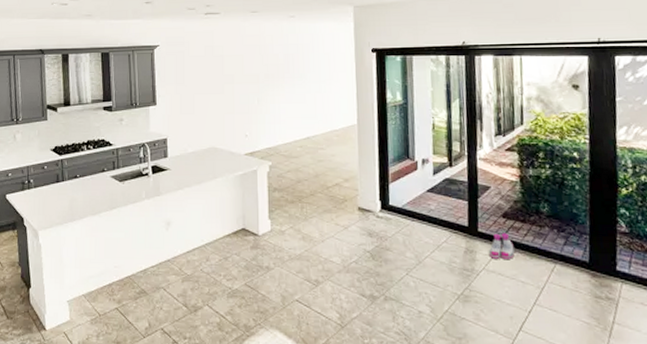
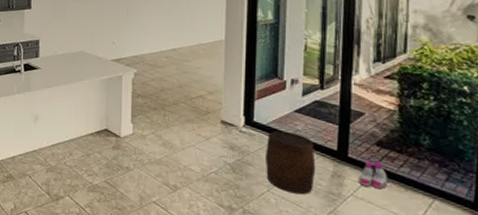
stool: none [402,212,450,274] -> present [266,130,316,195]

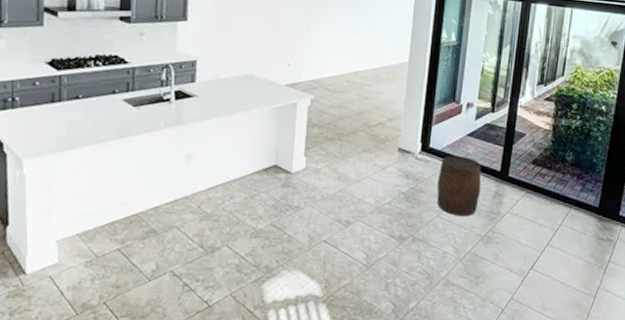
boots: present [359,160,388,189] -> none [515,178,538,203]

